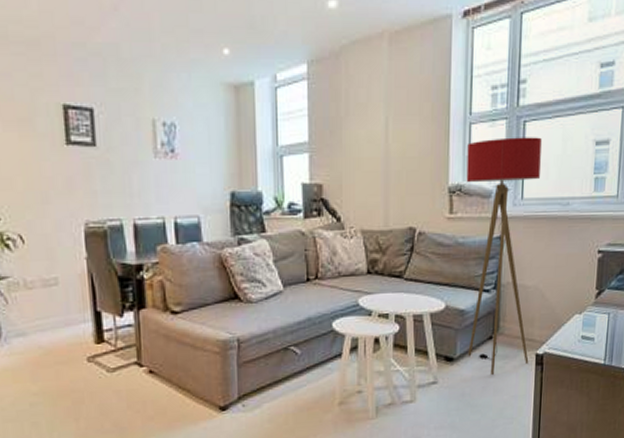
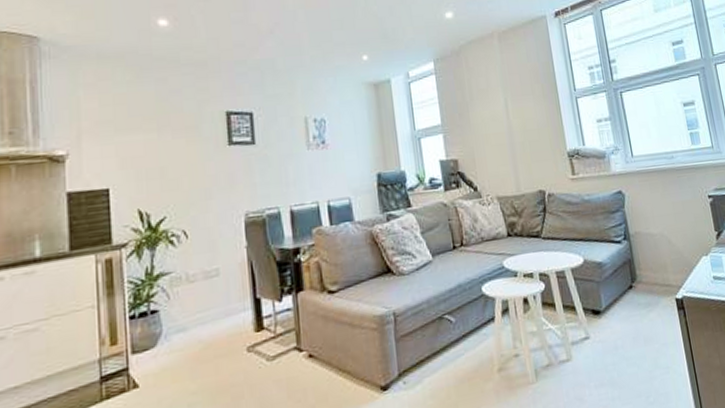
floor lamp: present [466,137,542,376] -> none [577,104,671,325]

